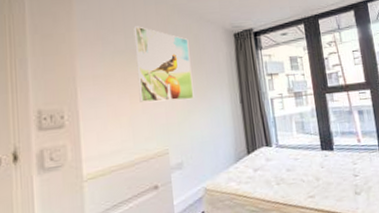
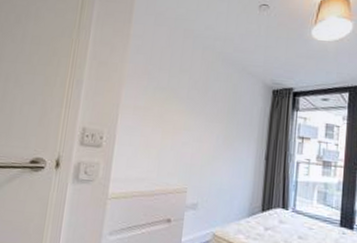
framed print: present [133,26,194,103] -> none [170,67,227,146]

